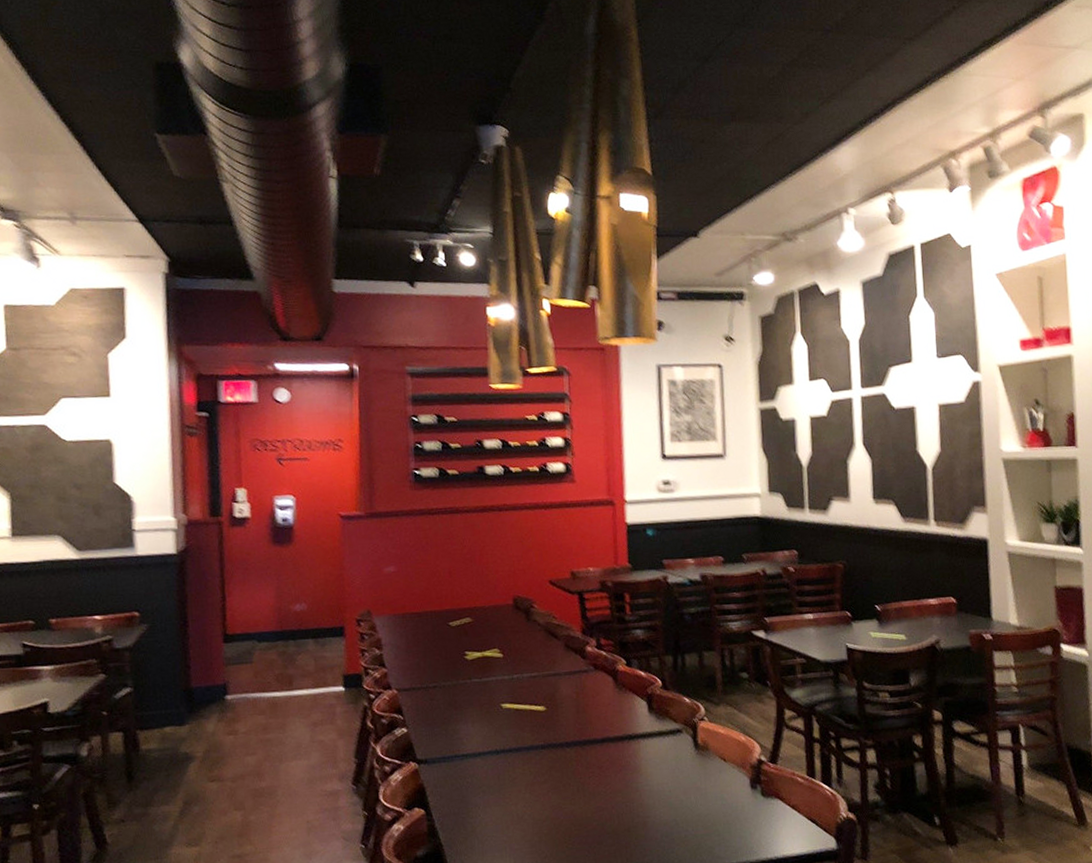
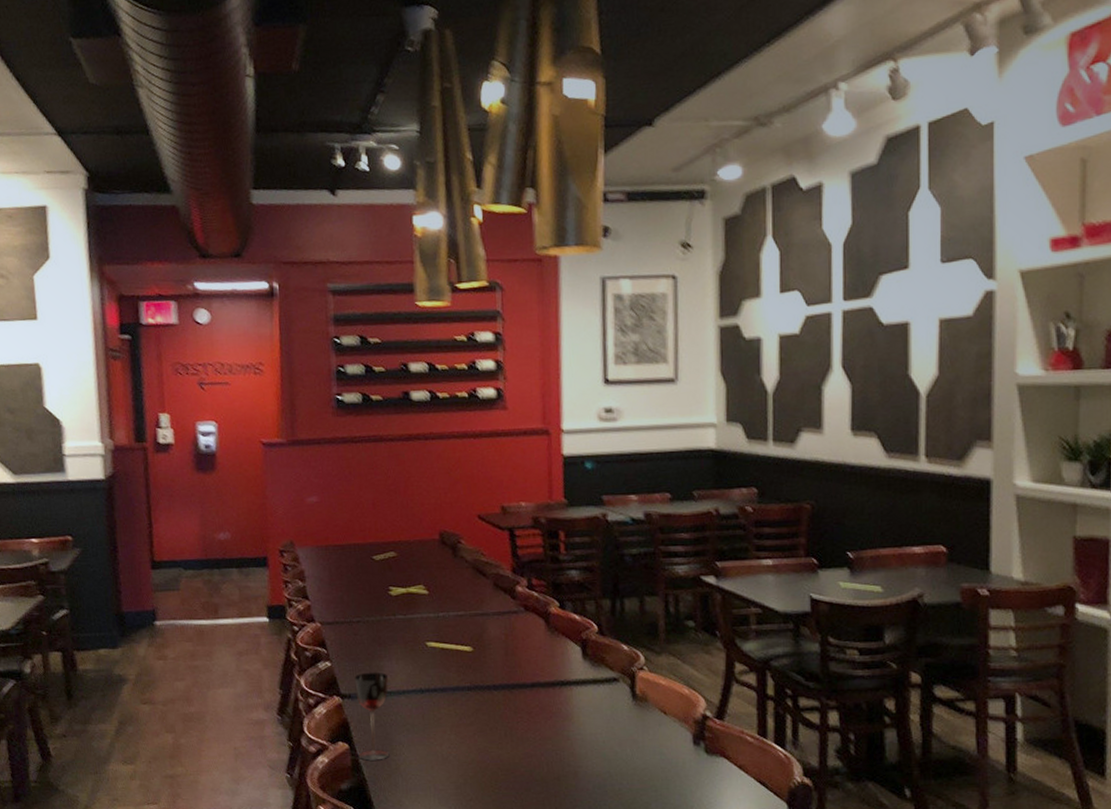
wineglass: none [430,735,466,825] -> present [354,672,390,761]

